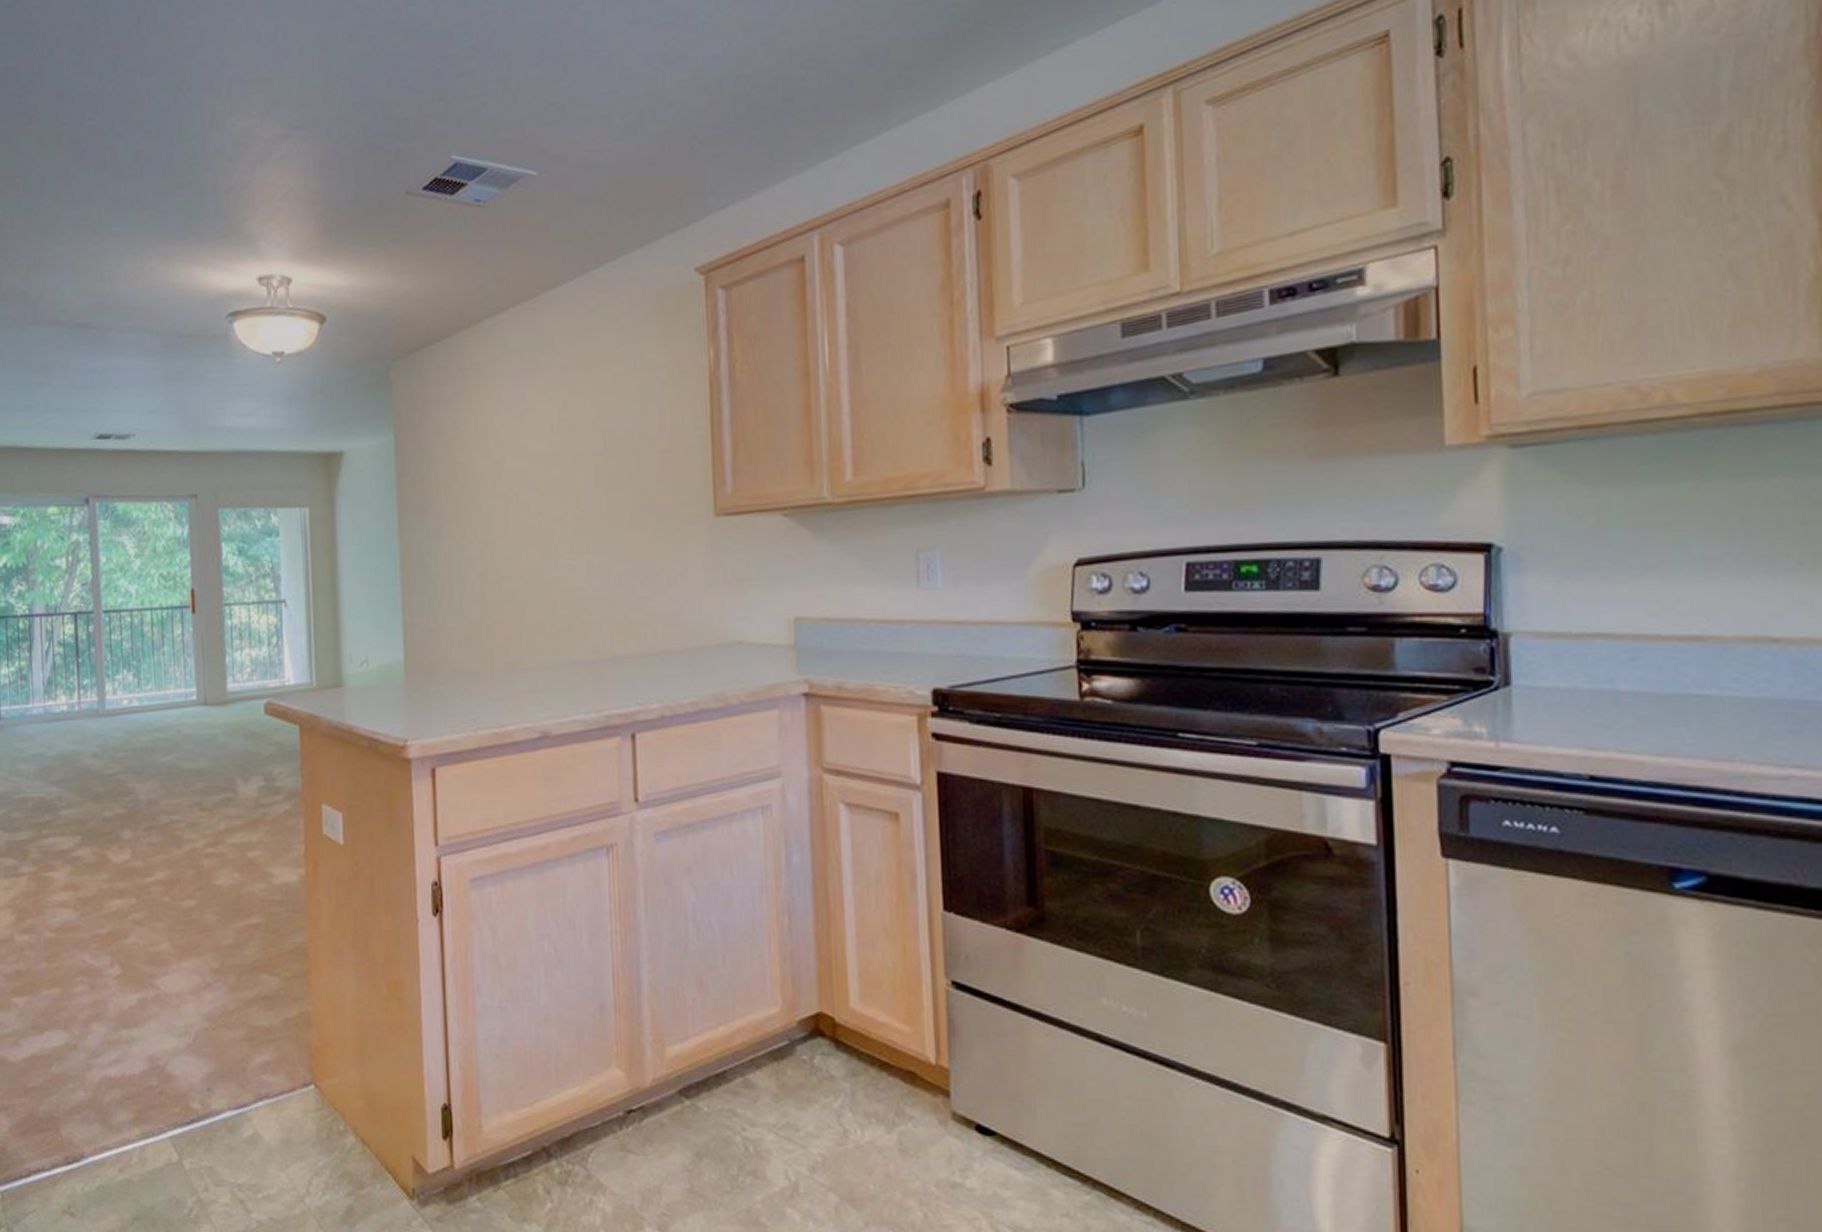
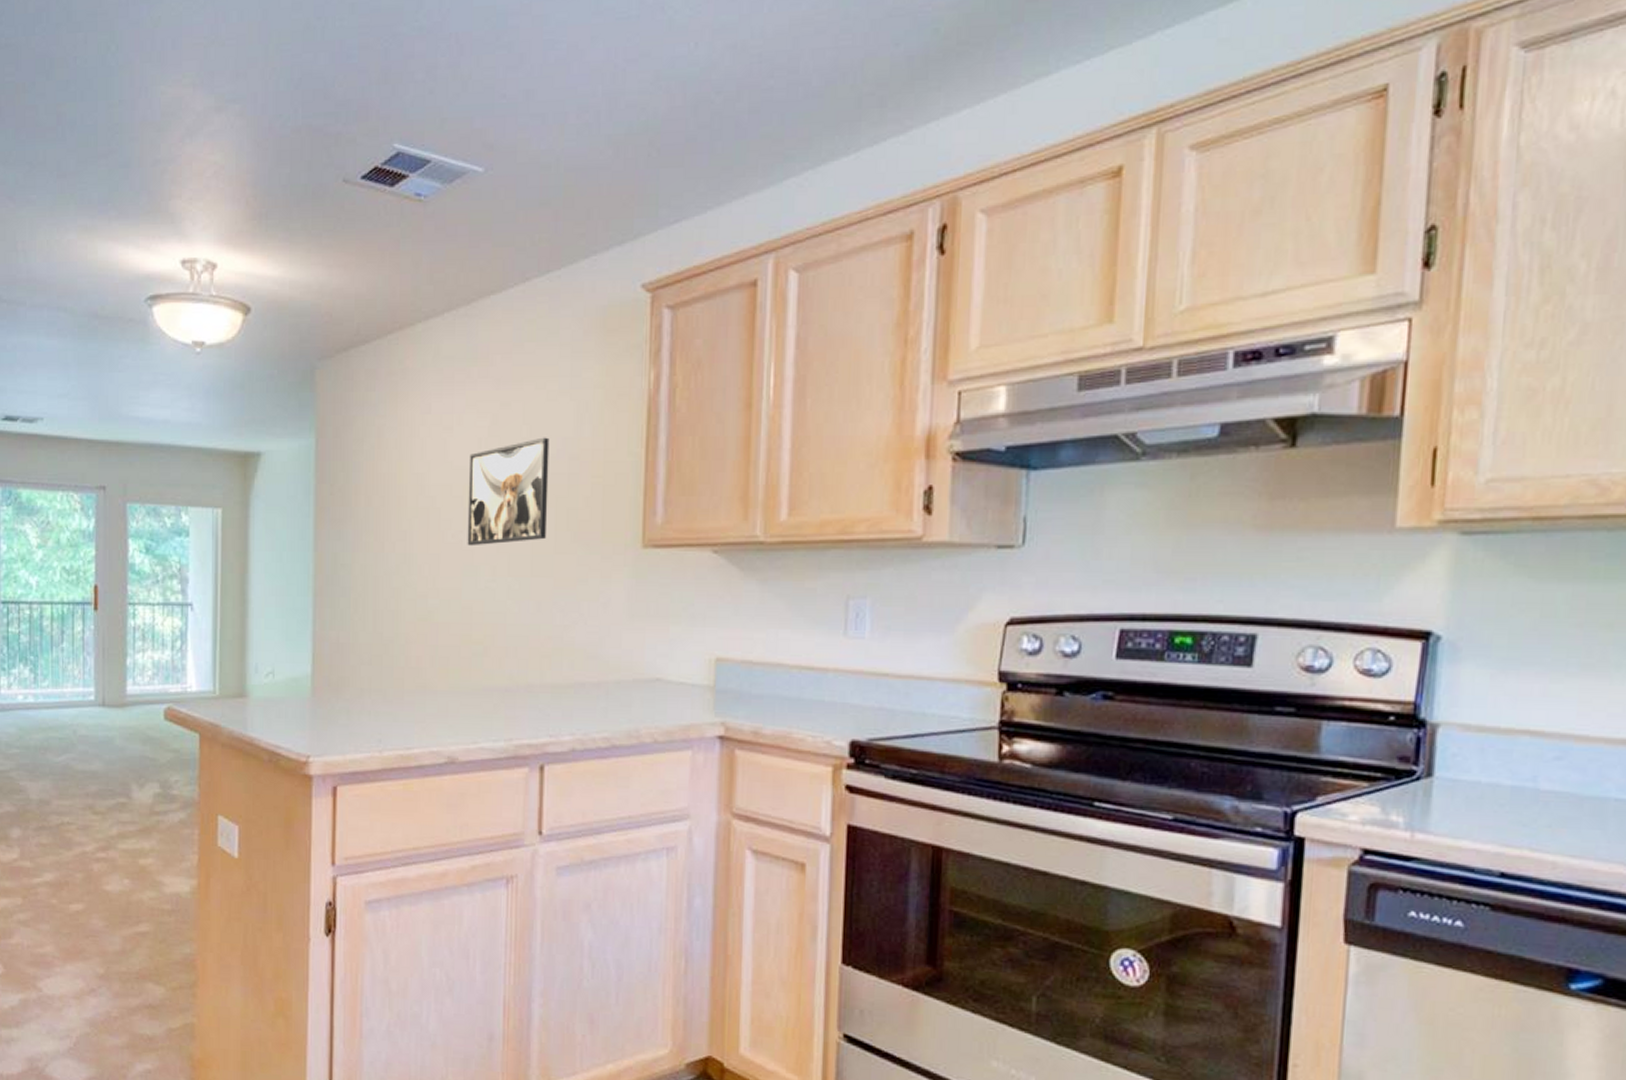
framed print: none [542,418,622,527] -> present [467,437,550,546]

